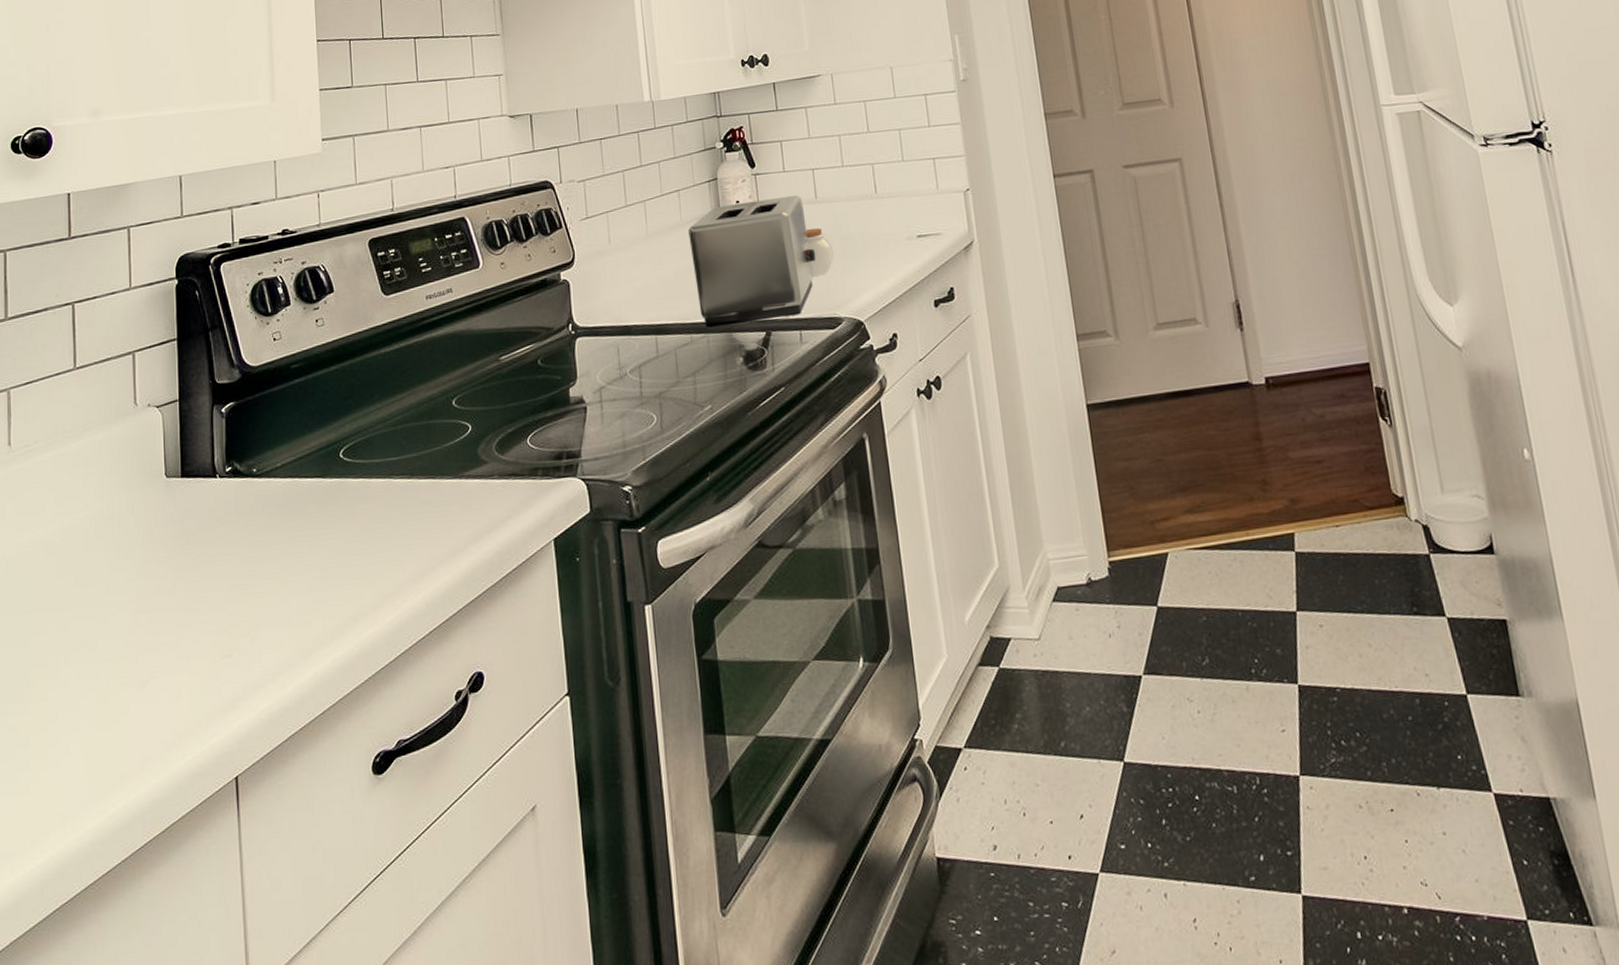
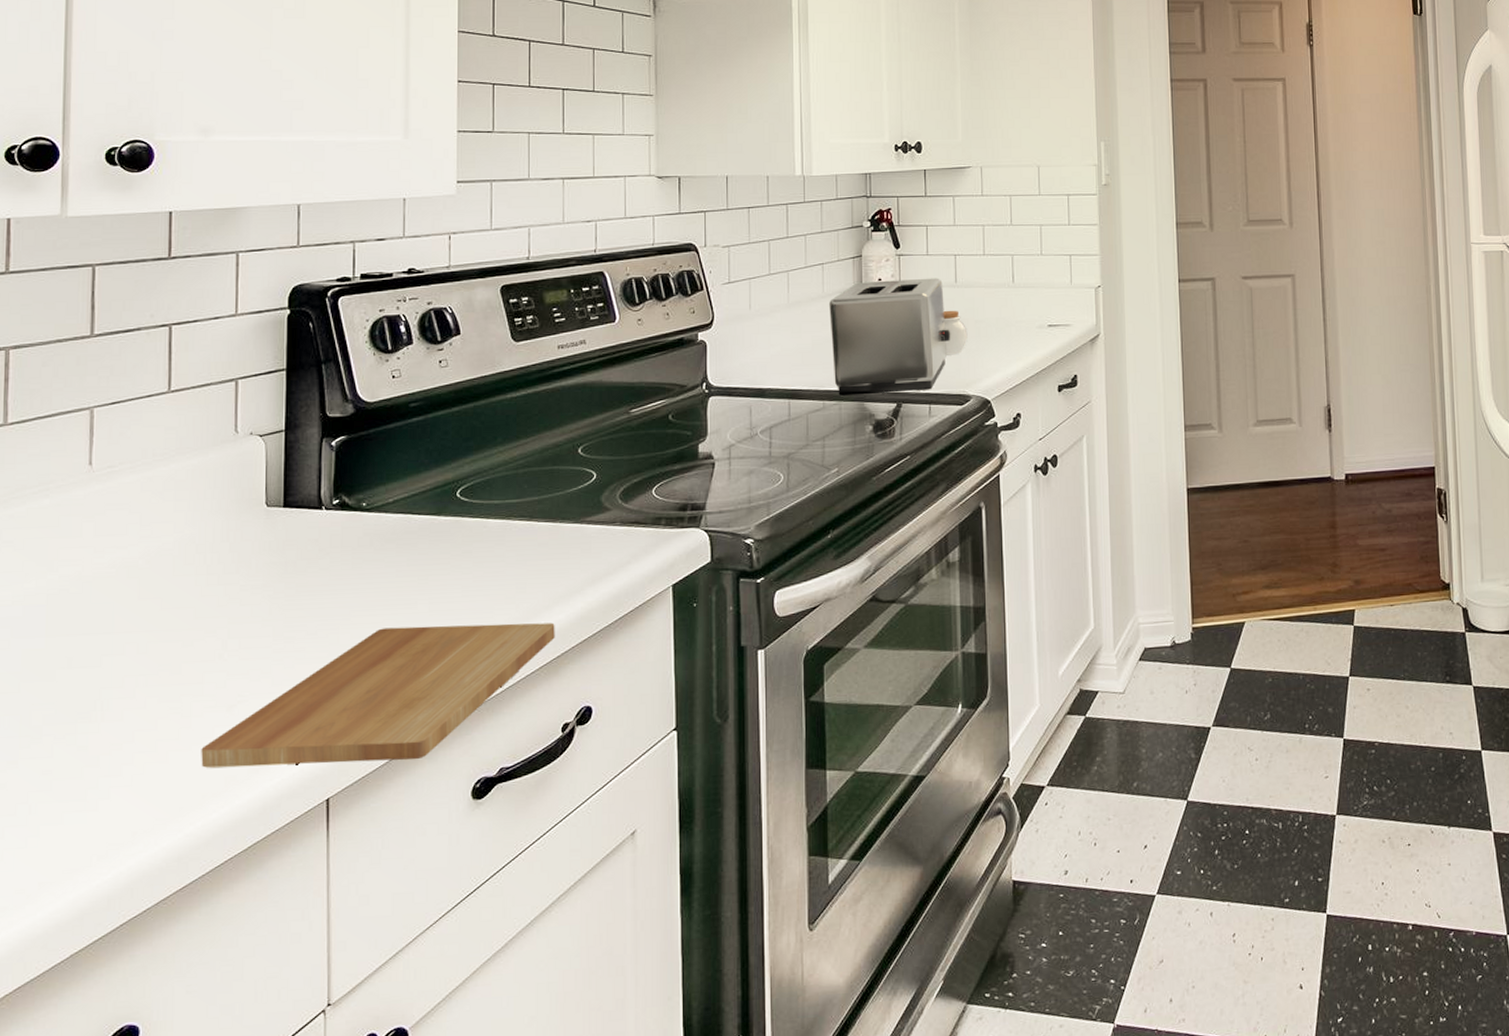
cutting board: none [118,584,442,747] -> present [201,622,555,768]

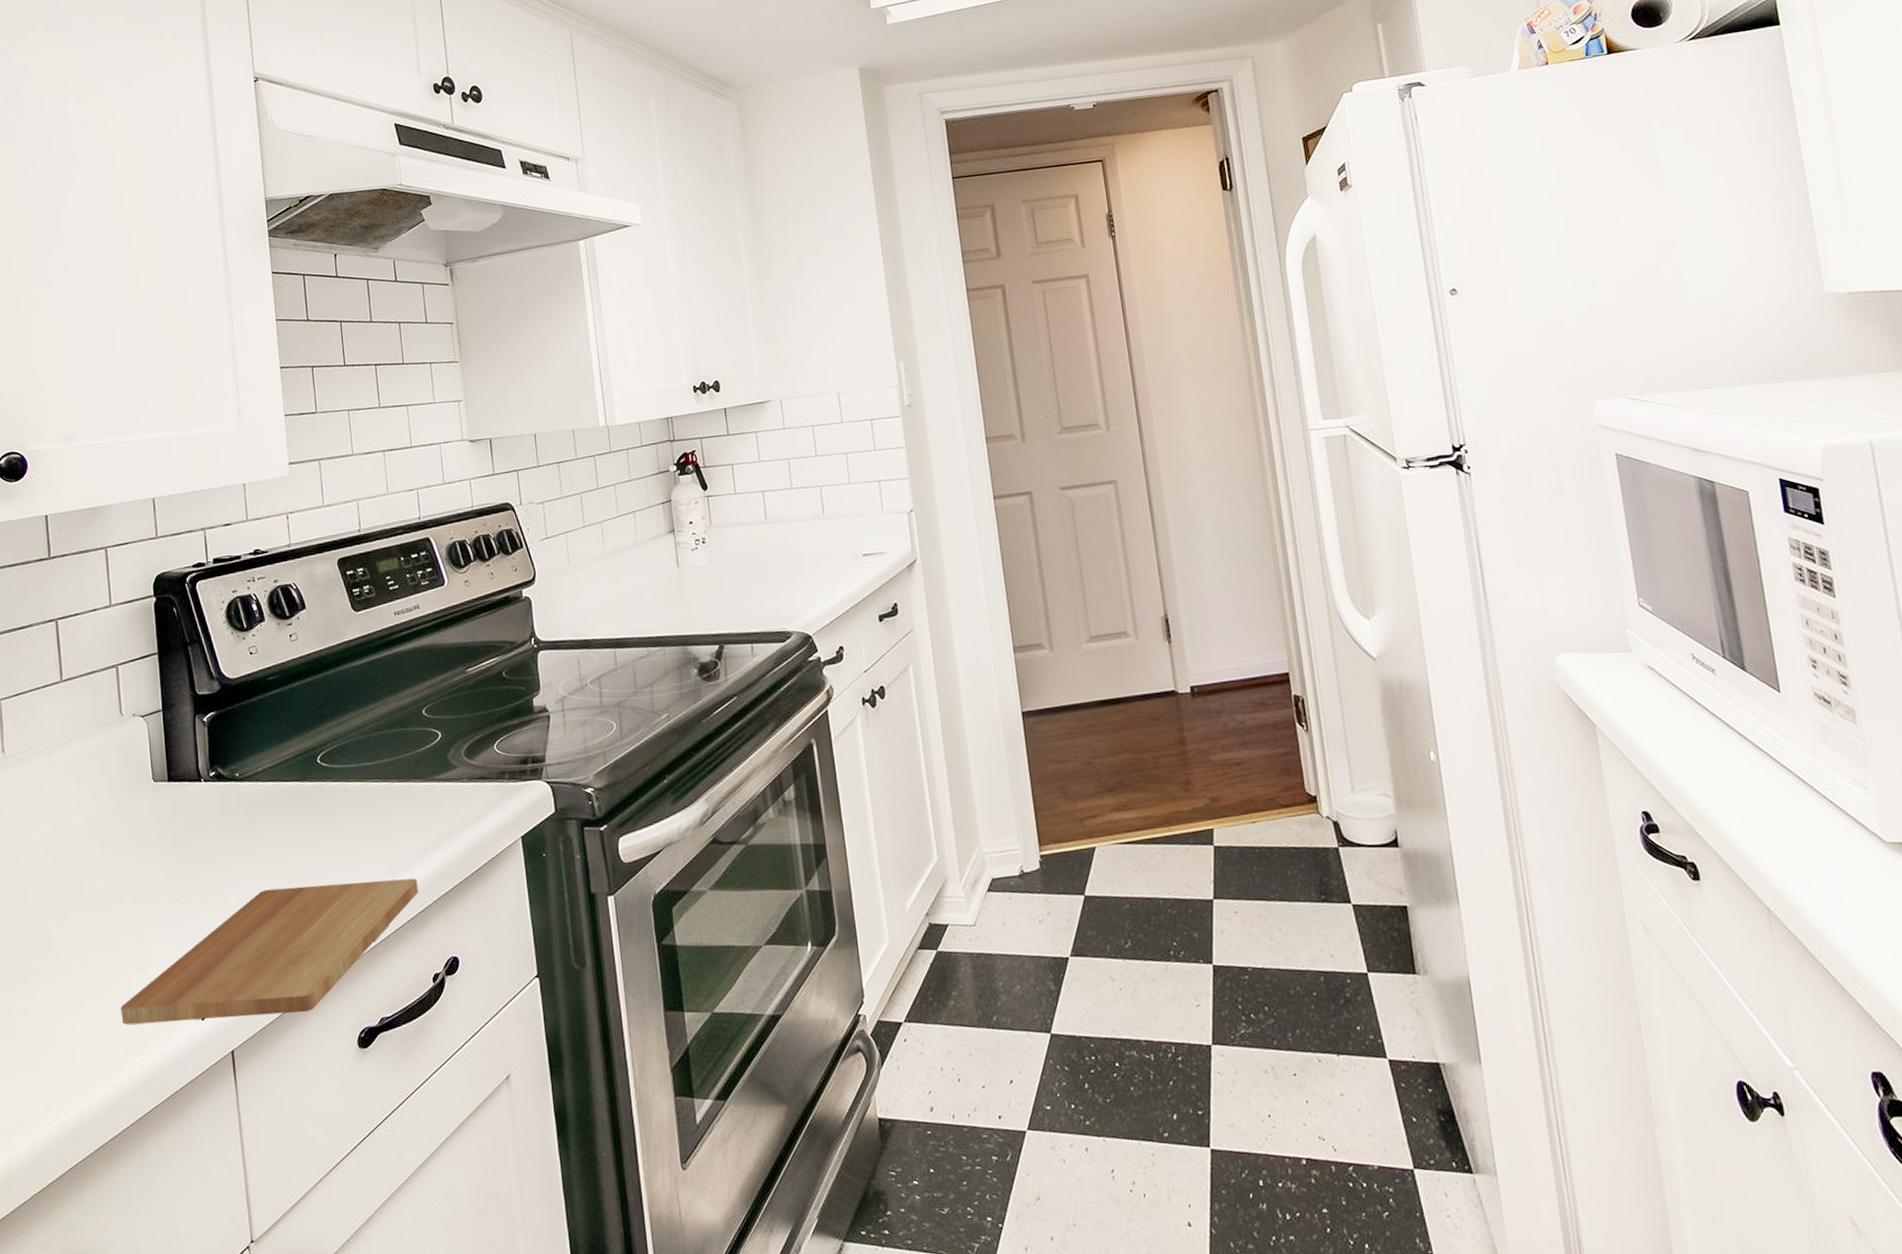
toaster: present [828,278,951,396] -> none [643,516,767,641]
jar: present [943,310,968,355] -> none [756,547,783,593]

